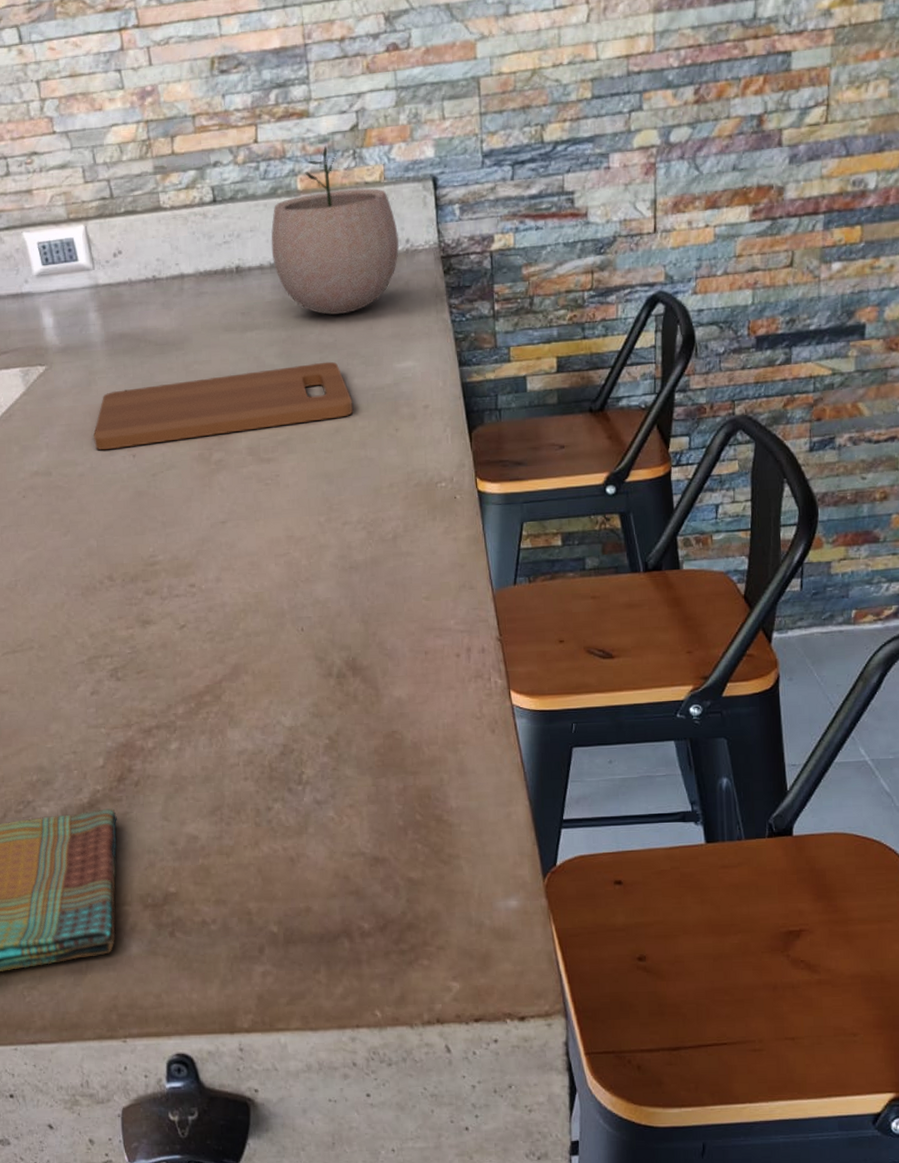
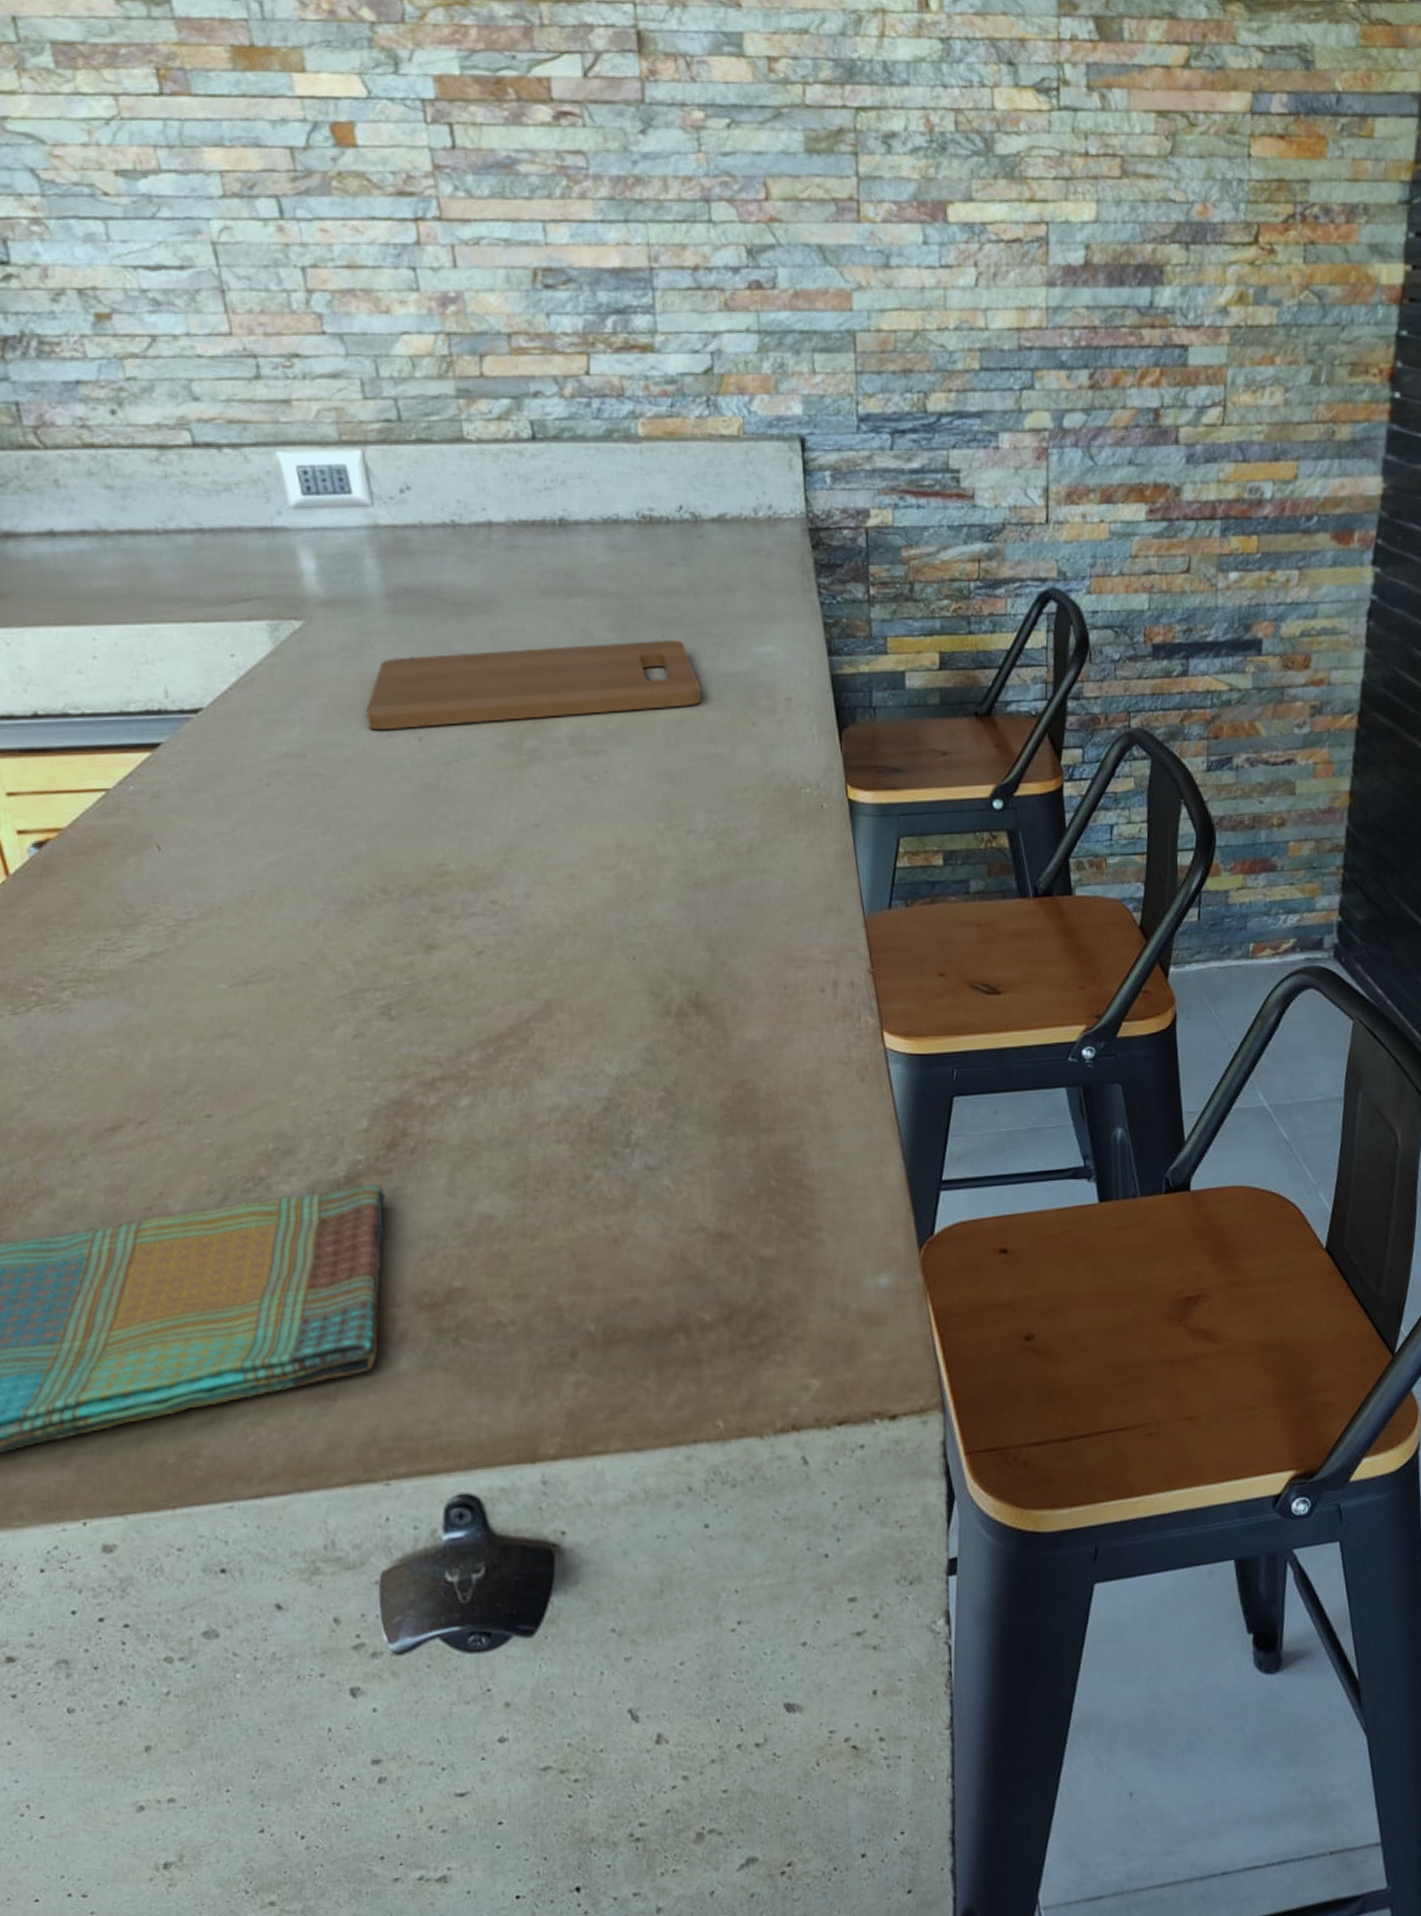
plant pot: present [271,145,399,315] -> none [604,387,760,585]

